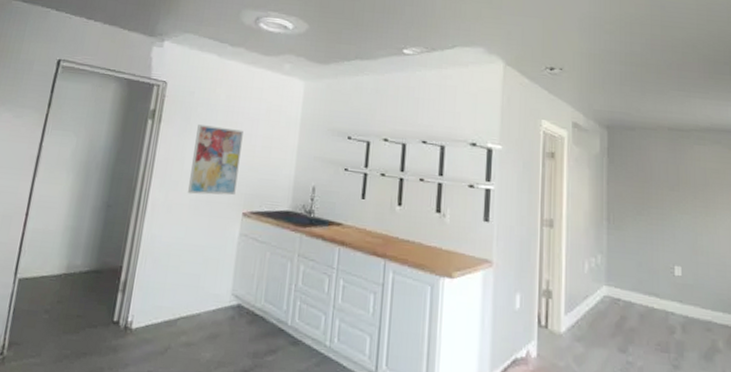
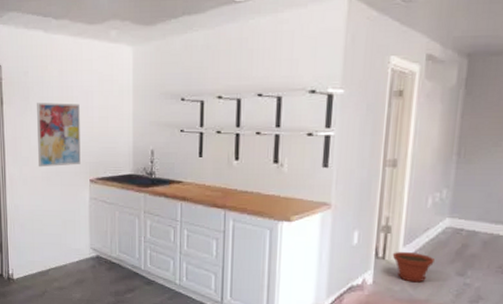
plant pot: none [555,320,596,358] -> present [392,252,434,283]

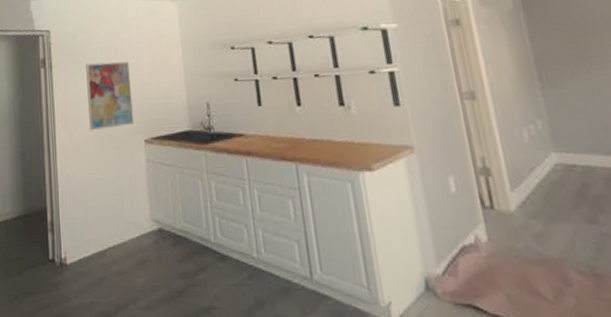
plant pot: present [392,252,434,283] -> none [501,198,555,236]

